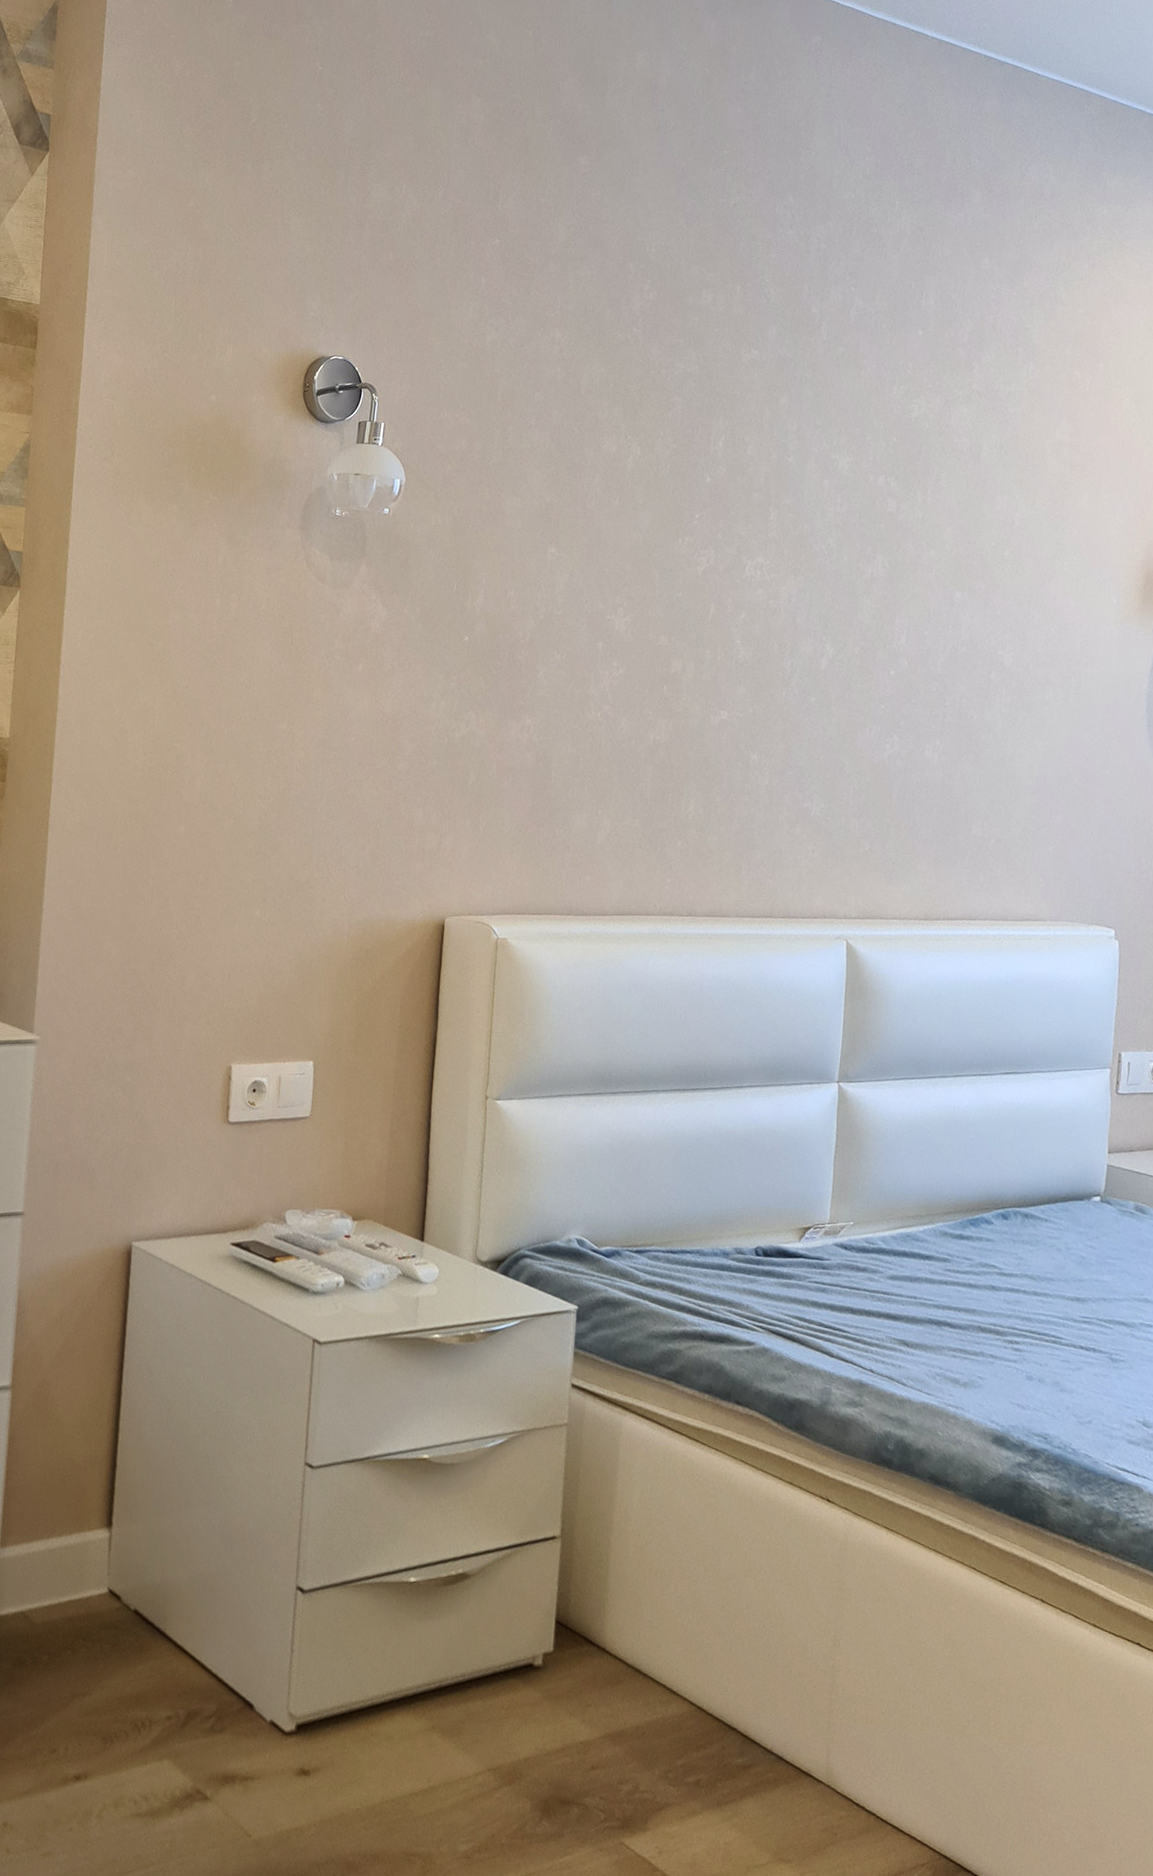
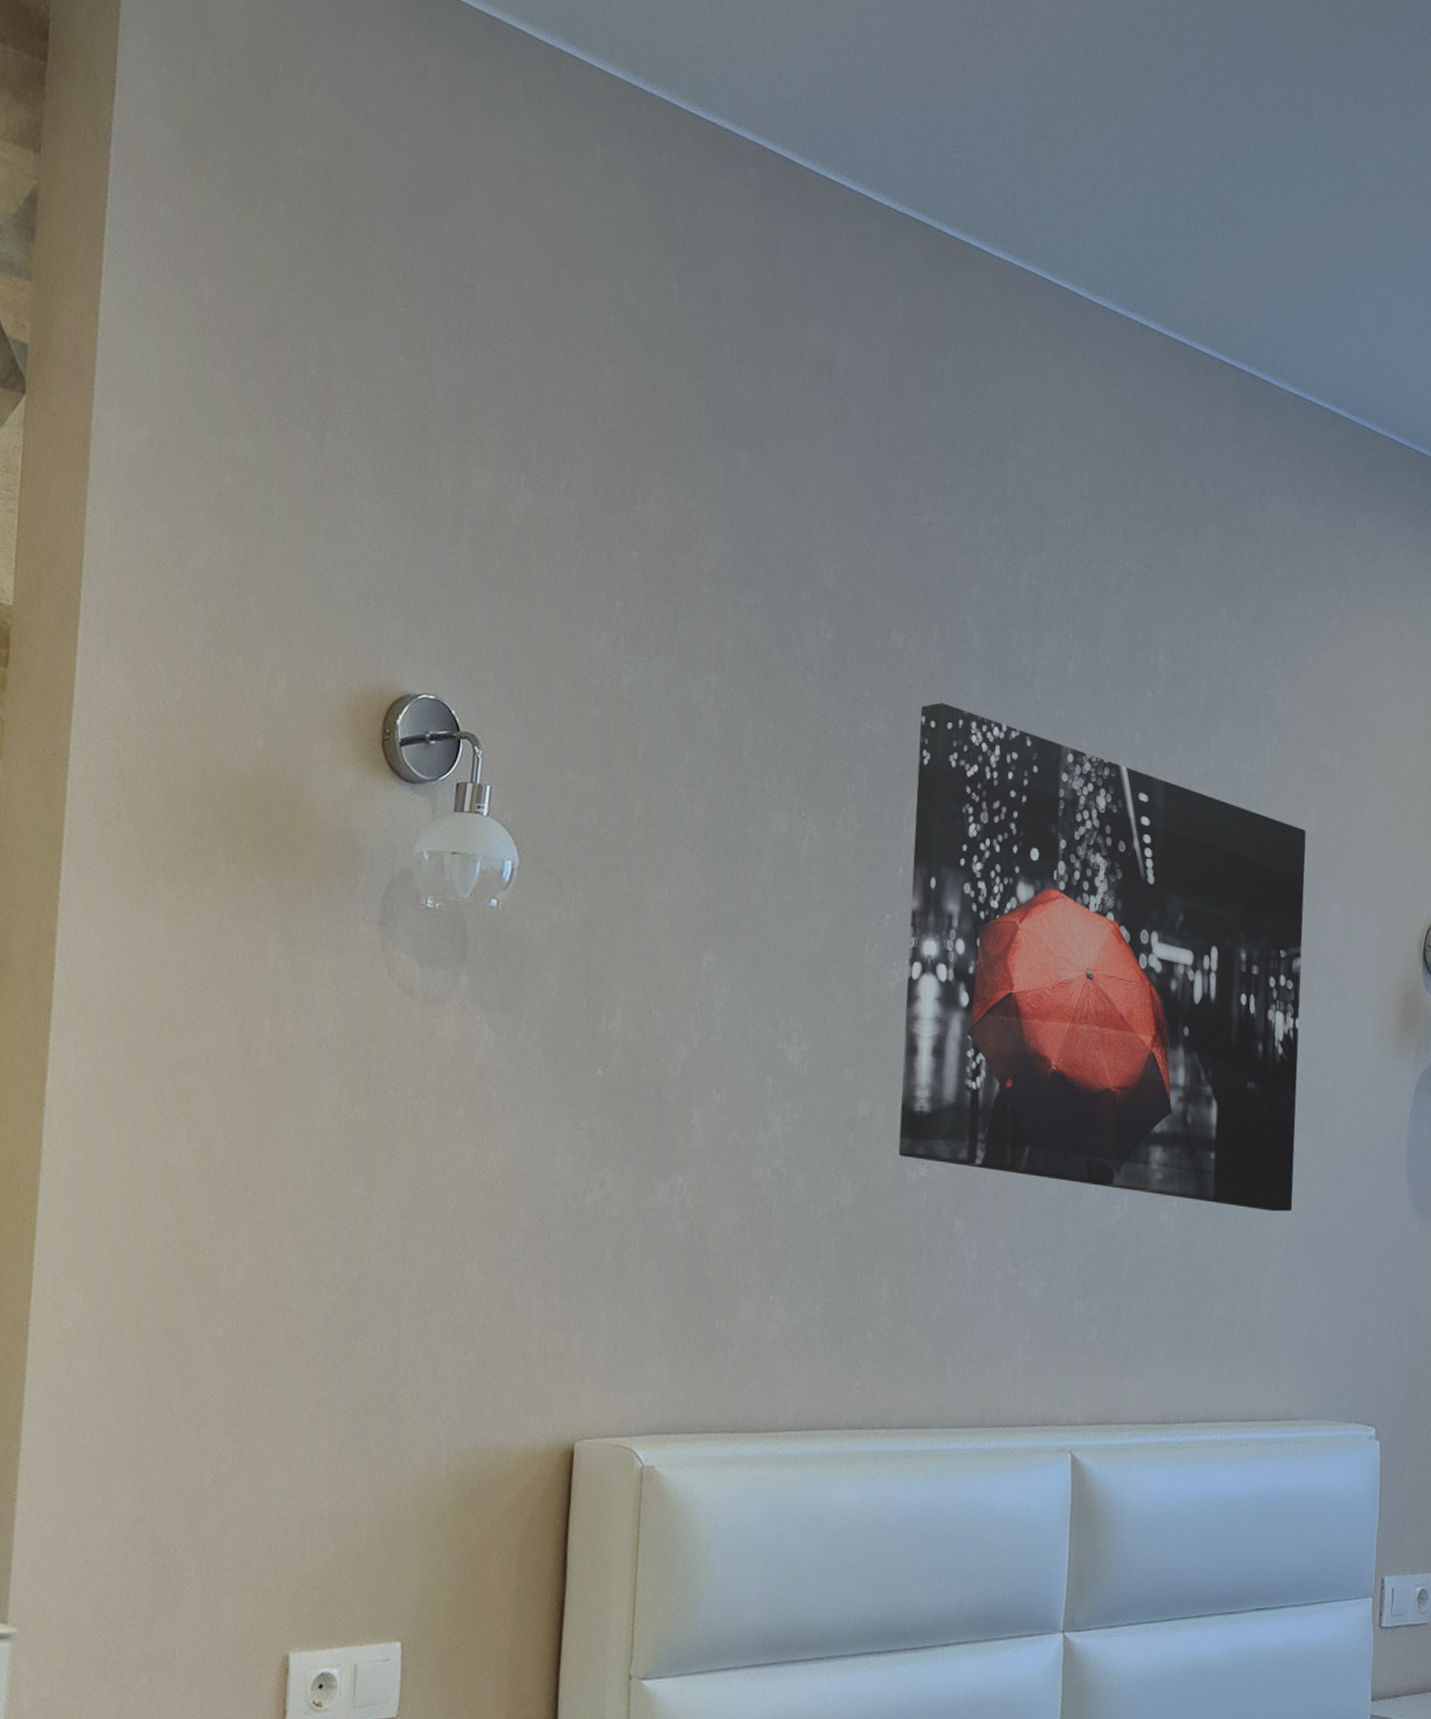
wall art: none [704,346,1058,751] -> present [898,702,1306,1212]

